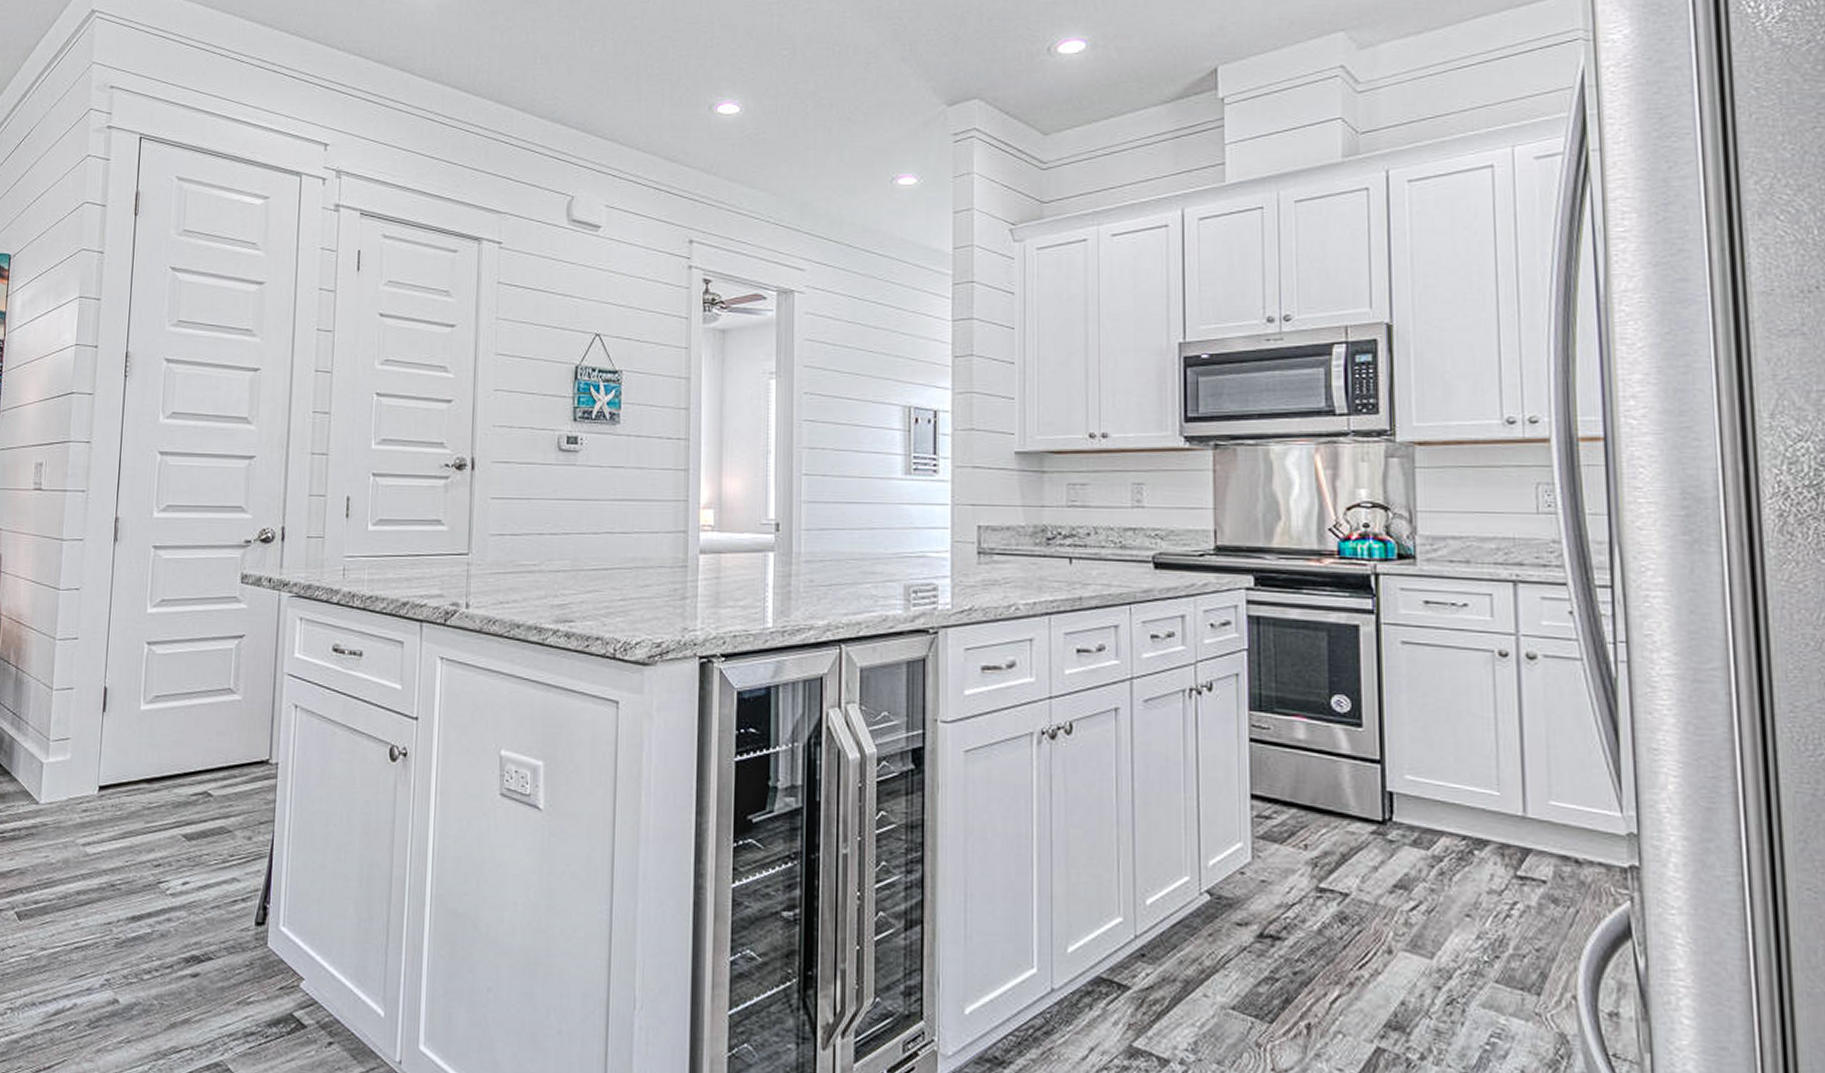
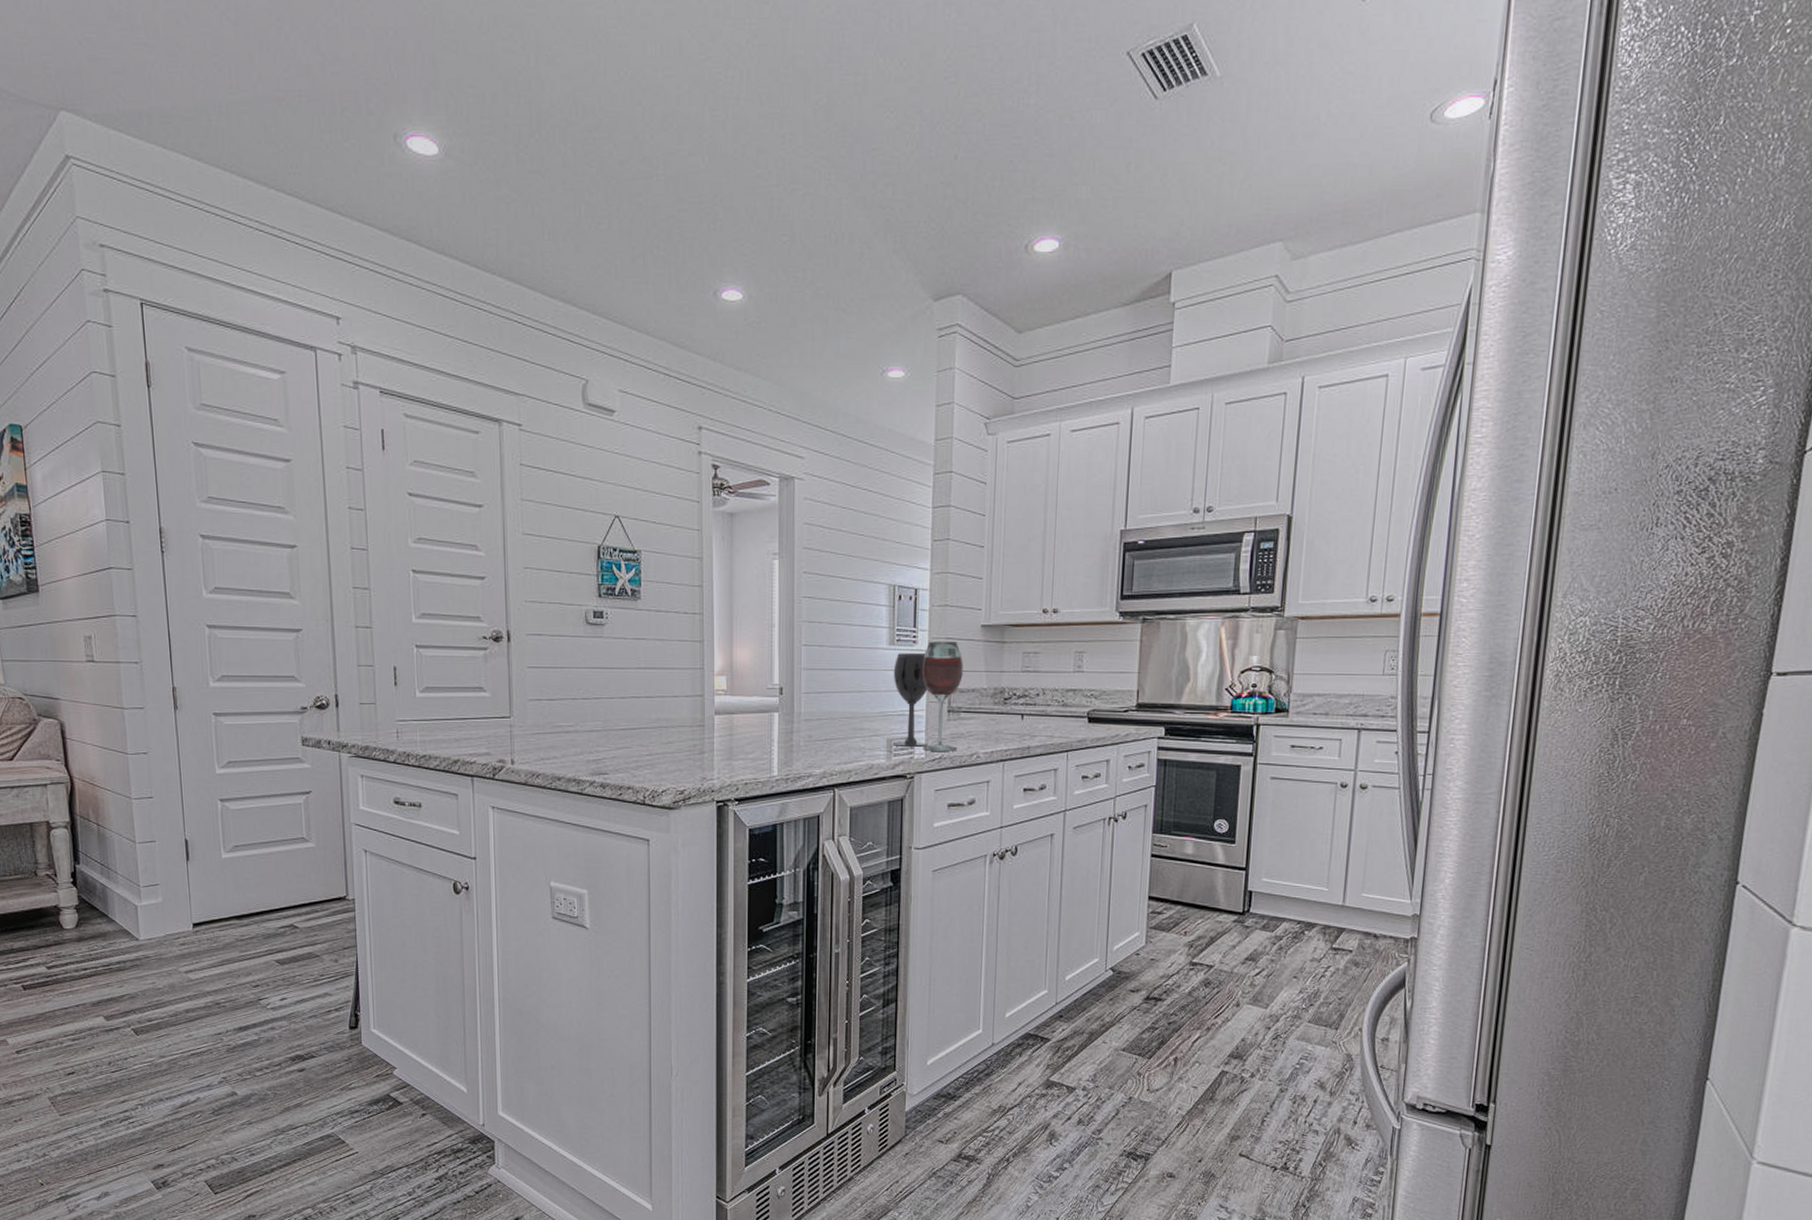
wine glass: none [910,484,955,596] -> present [893,653,928,747]
wineglass: none [944,470,995,602] -> present [921,641,963,751]

